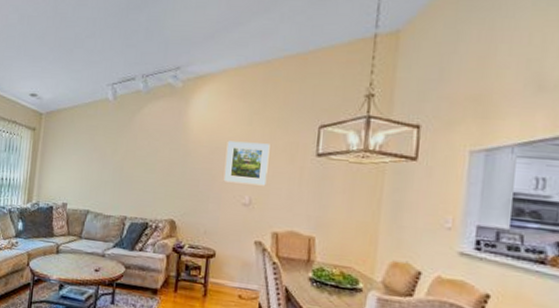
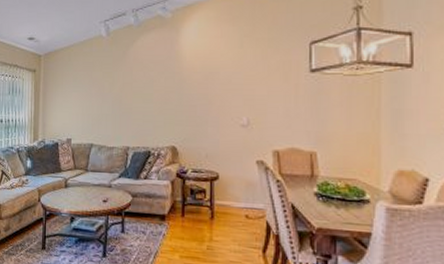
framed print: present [223,140,270,186] -> none [220,64,263,106]

